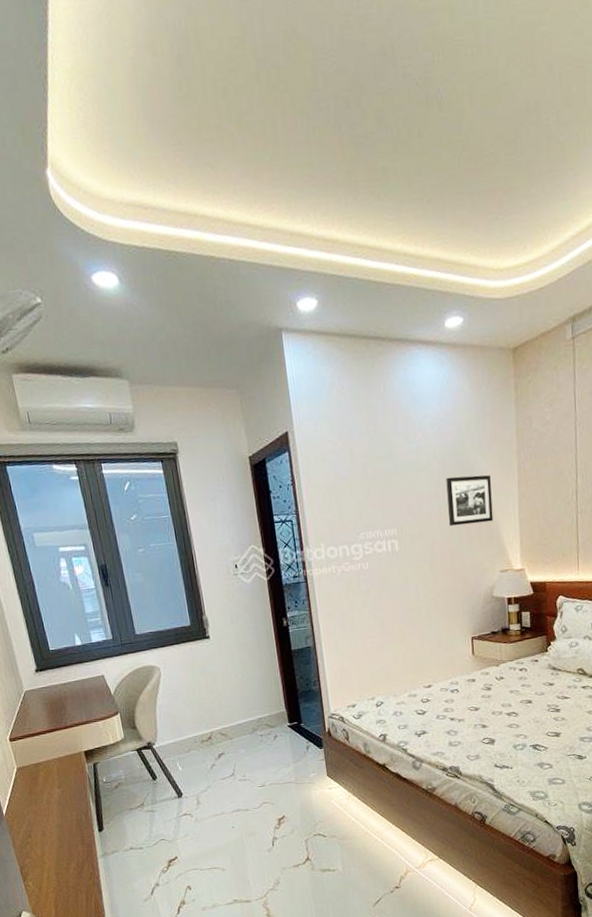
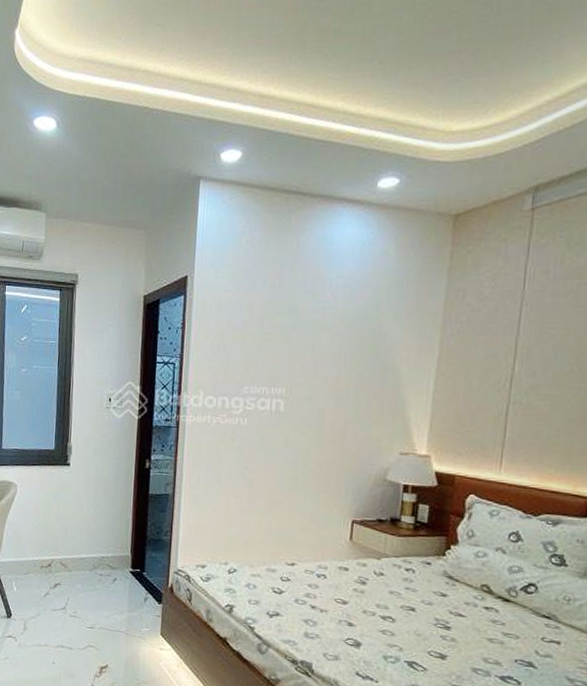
picture frame: present [446,475,494,527] -> none [347,342,406,397]

